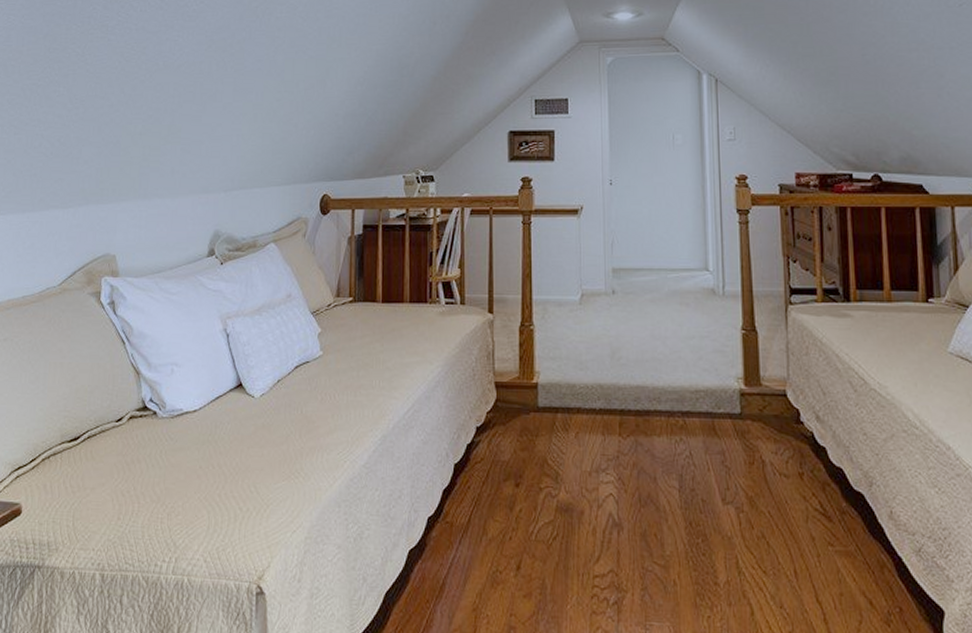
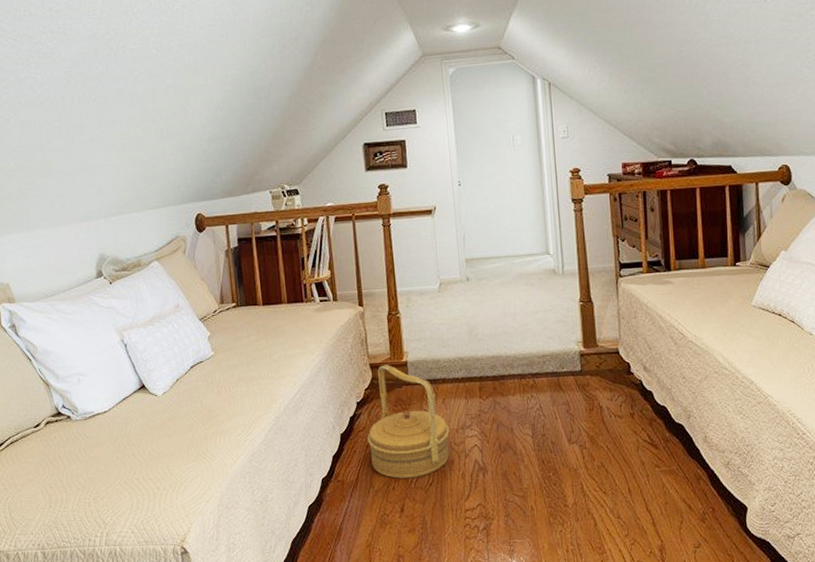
basket: none [485,383,581,528] -> present [367,364,450,479]

